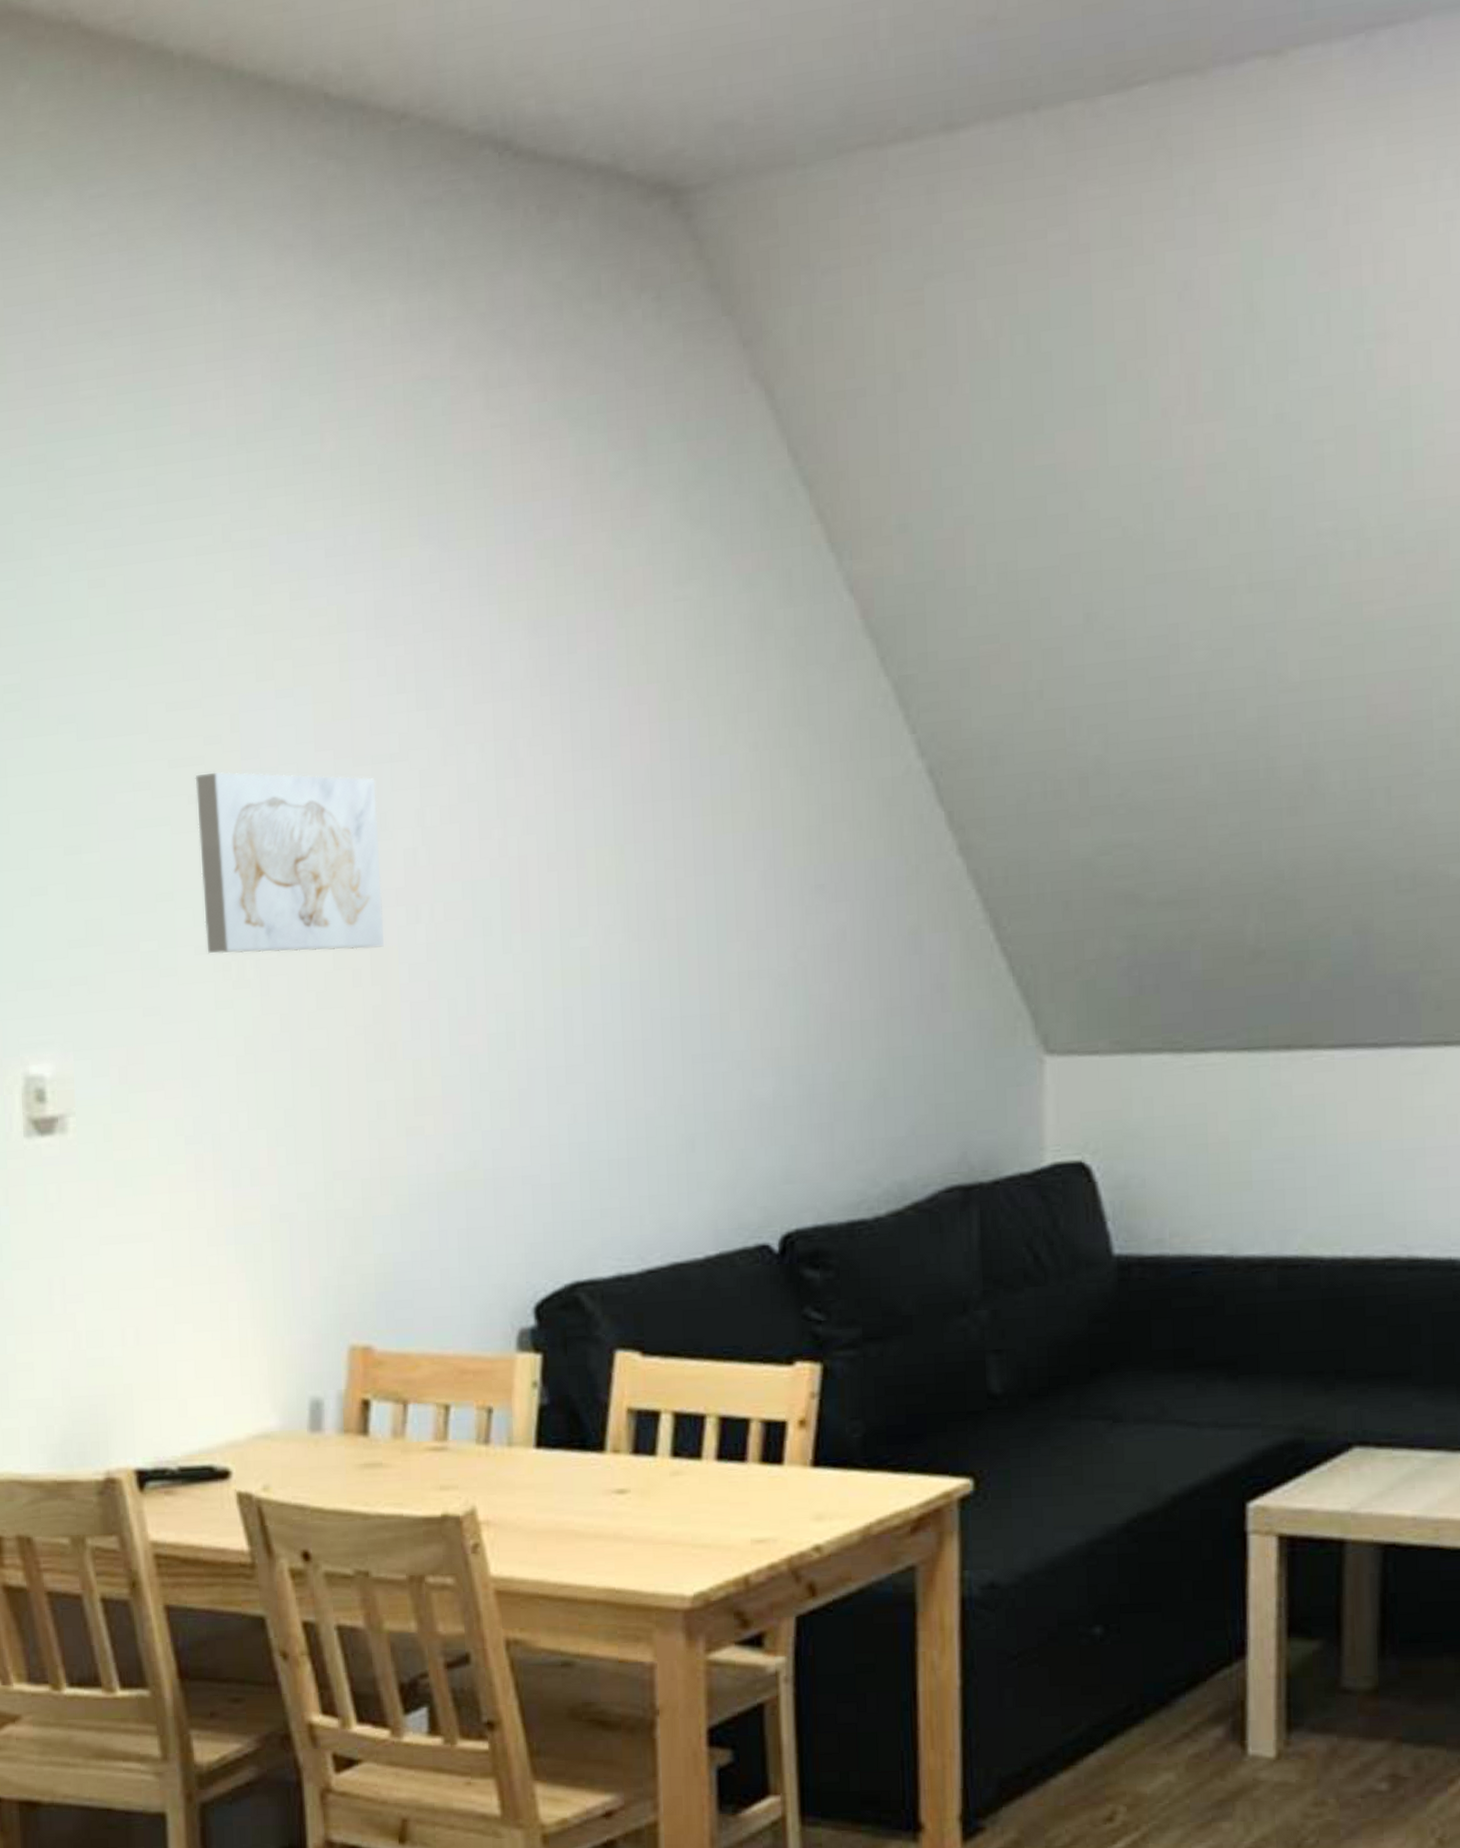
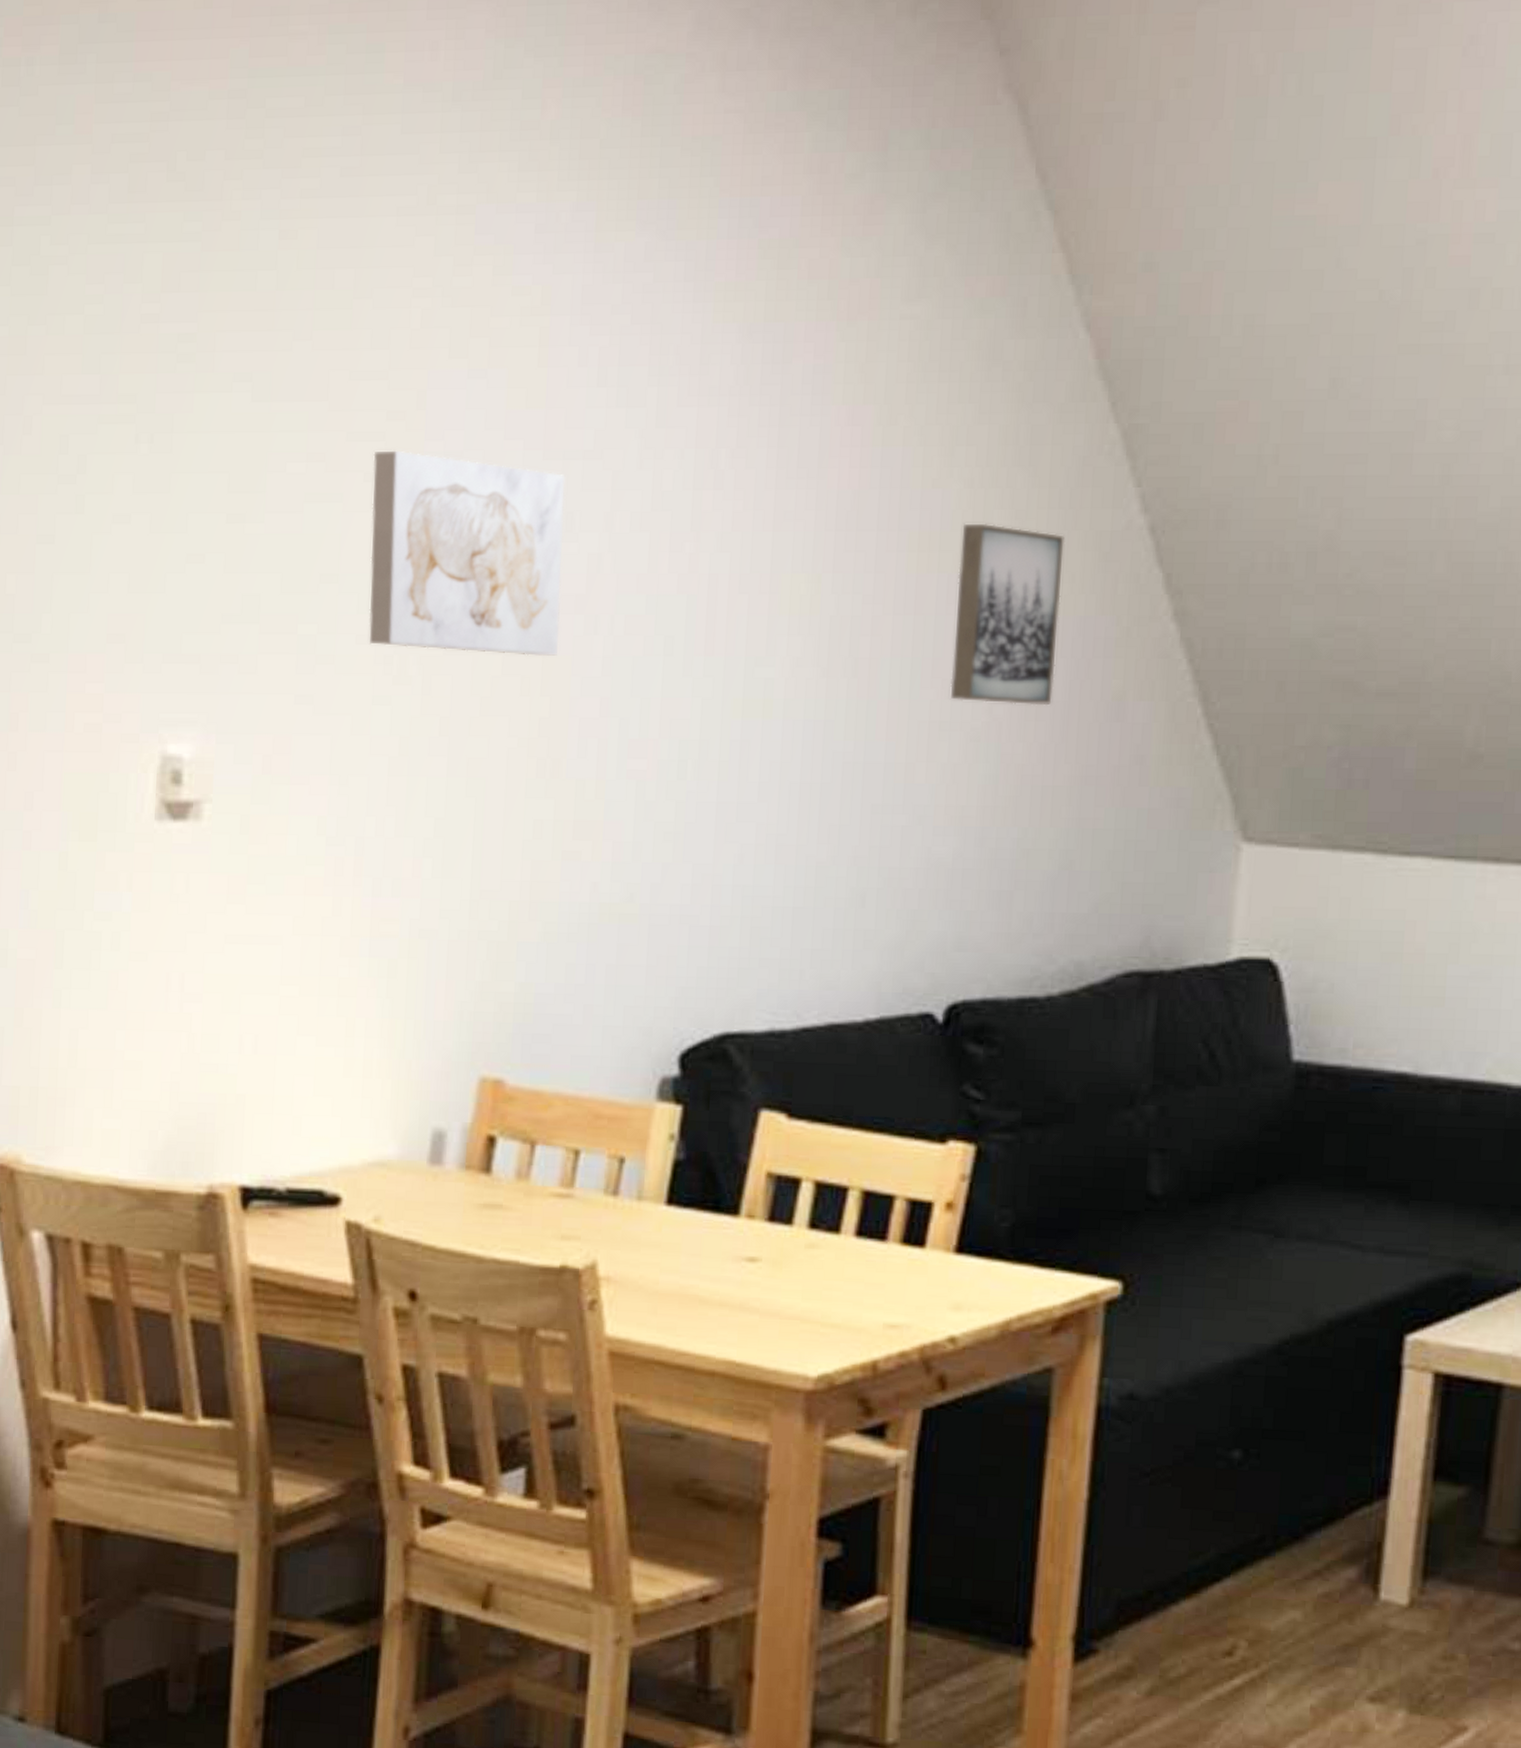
wall art: none [752,782,852,950] -> present [950,523,1065,706]

